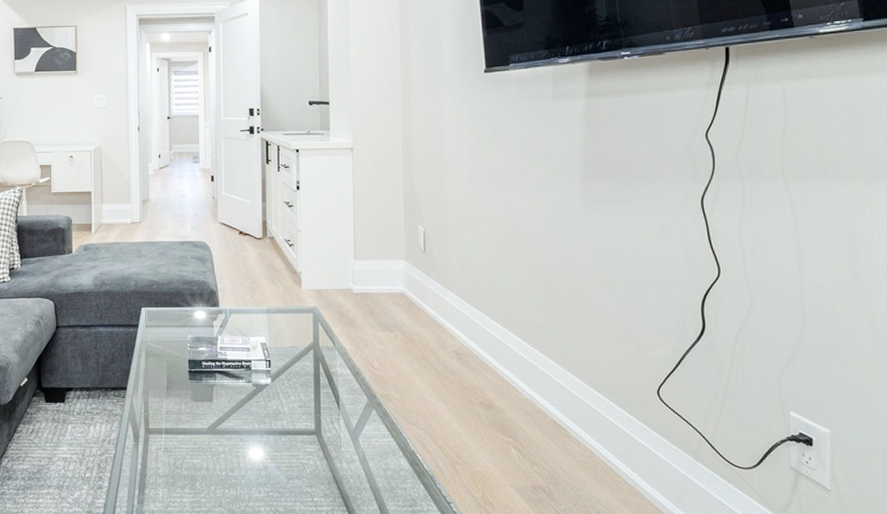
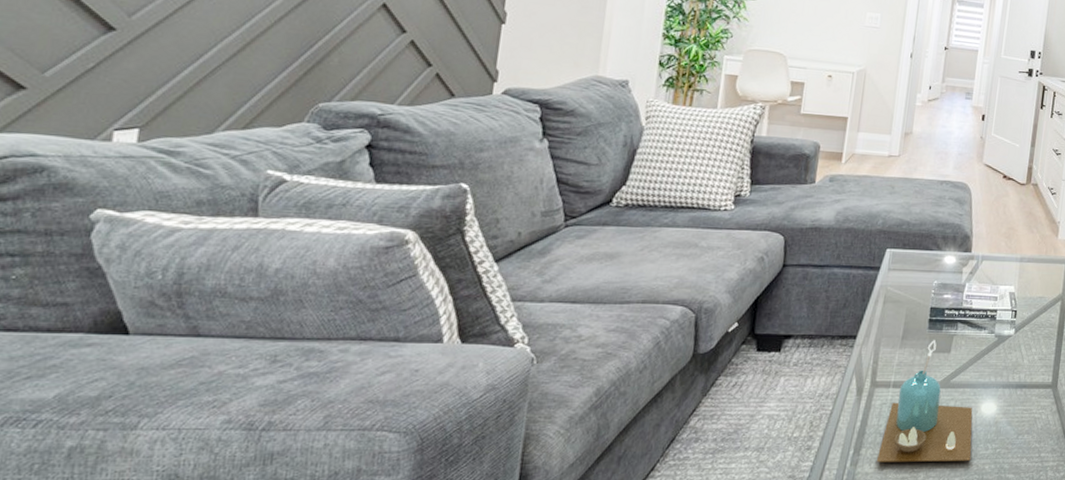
candle: none [159,390,246,503] -> present [876,340,973,462]

